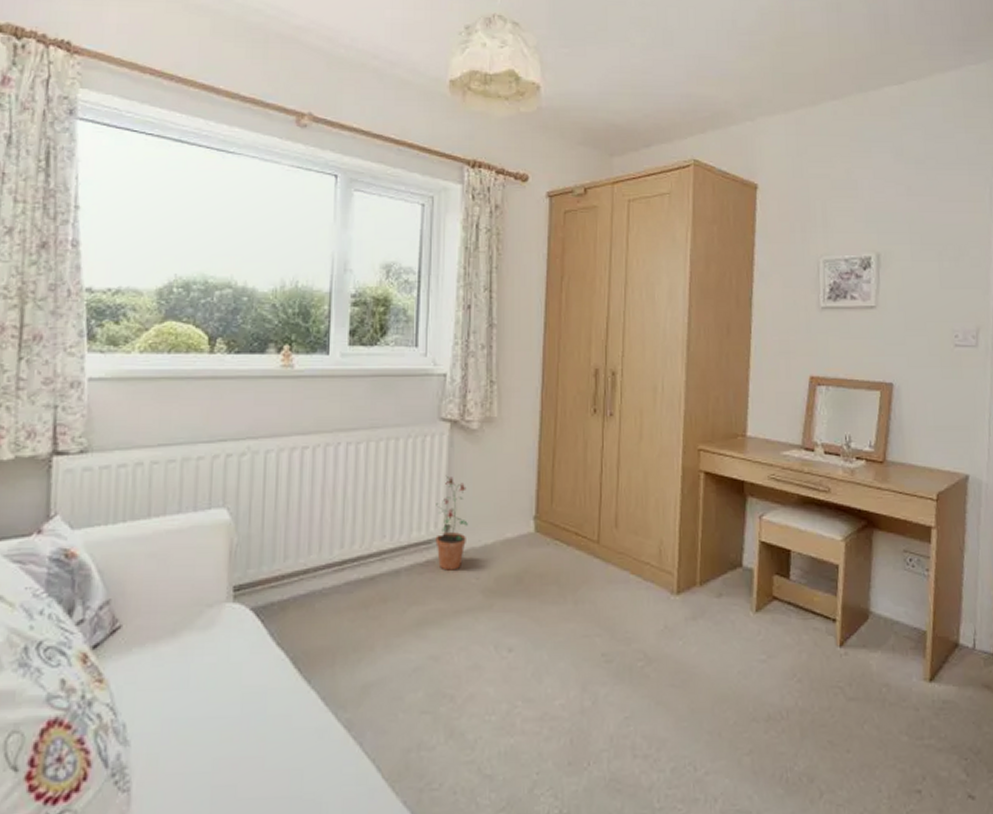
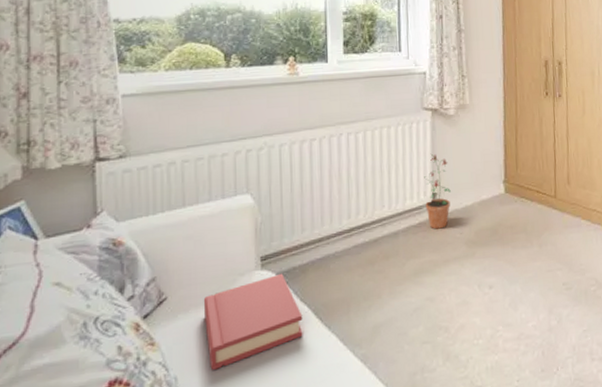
hardback book: none [162,609,278,720] -> present [203,273,303,370]

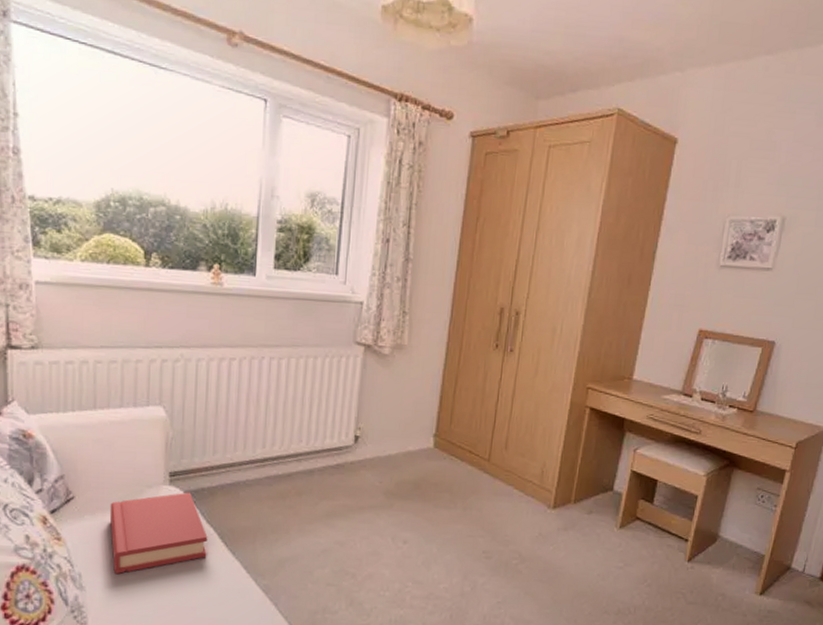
potted plant: present [424,153,451,229] -> none [346,393,376,474]

